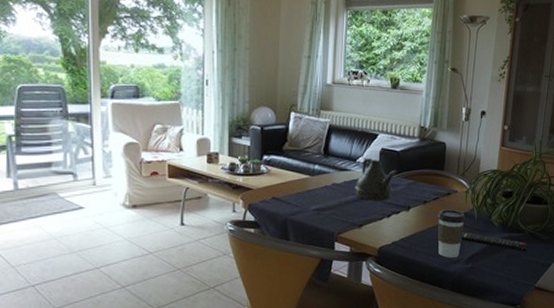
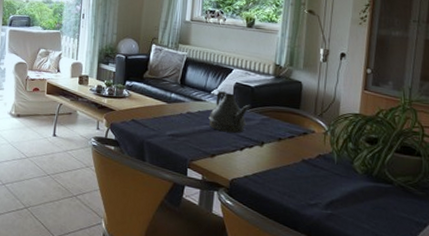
coffee cup: present [438,209,465,258] -> none [294,149,323,201]
remote control: present [461,231,527,252] -> none [318,174,398,206]

